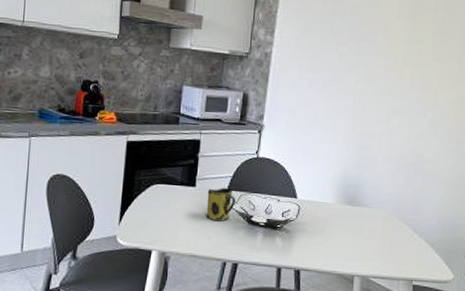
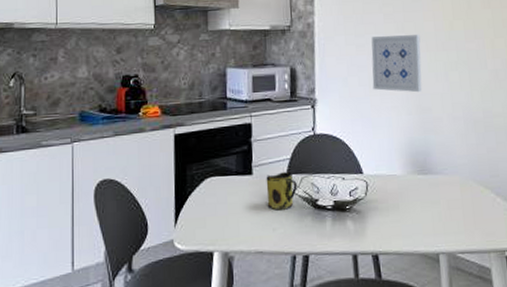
wall art: none [318,74,370,131] -> present [371,35,422,93]

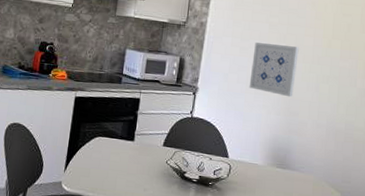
mug: present [266,172,297,210] -> none [142,143,170,175]

